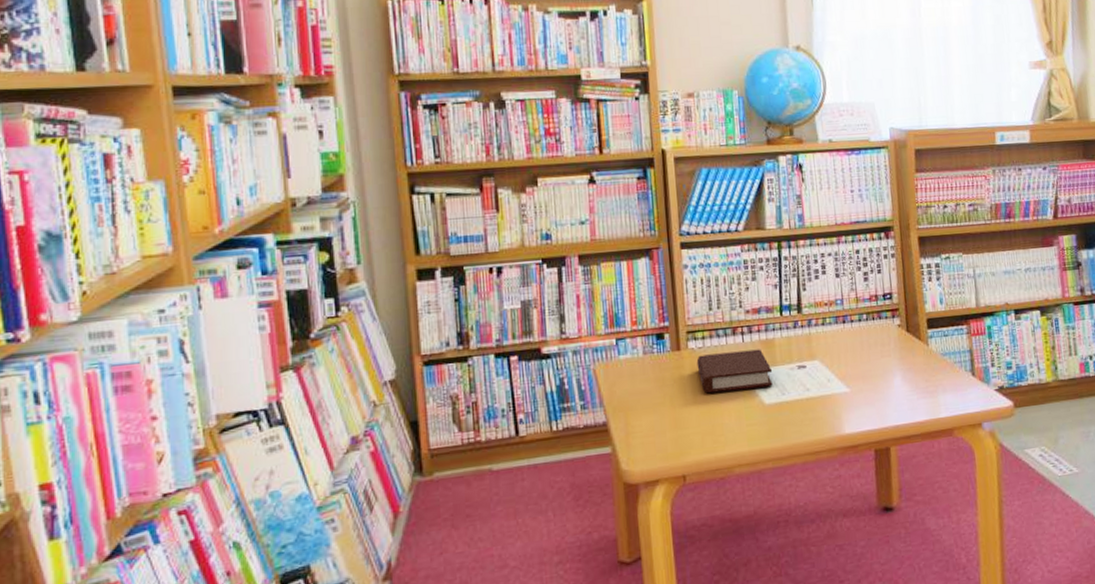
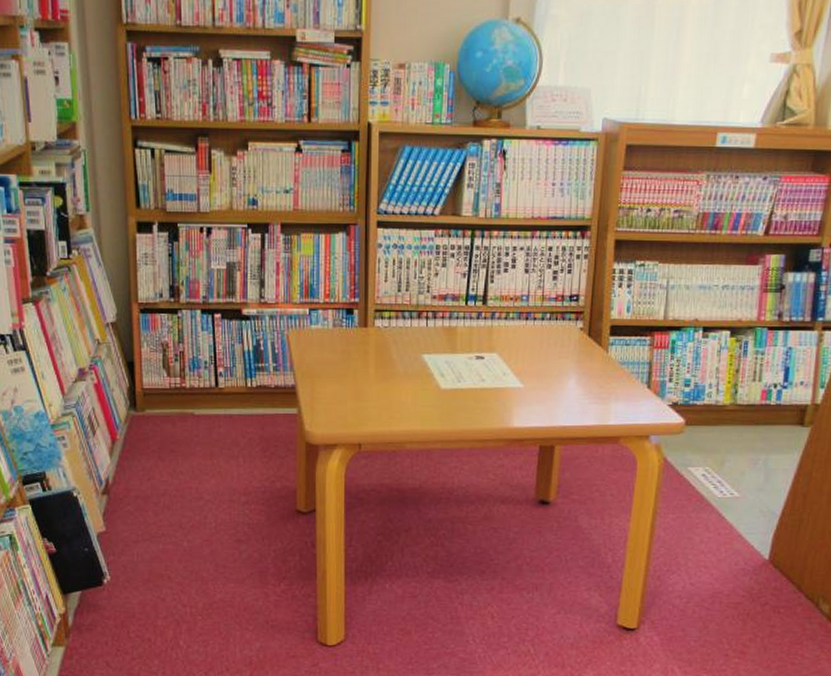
book: present [696,349,773,393] -> none [381,334,451,372]

